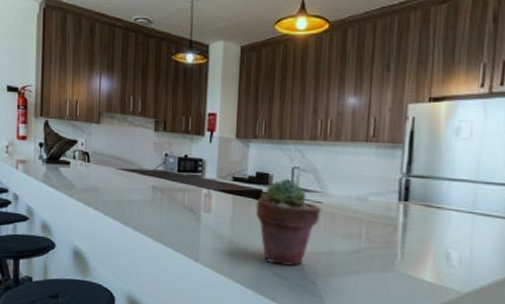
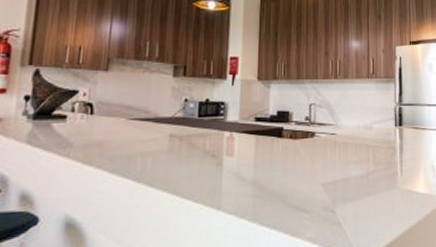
potted succulent: present [255,179,321,266] -> none [277,115,336,199]

